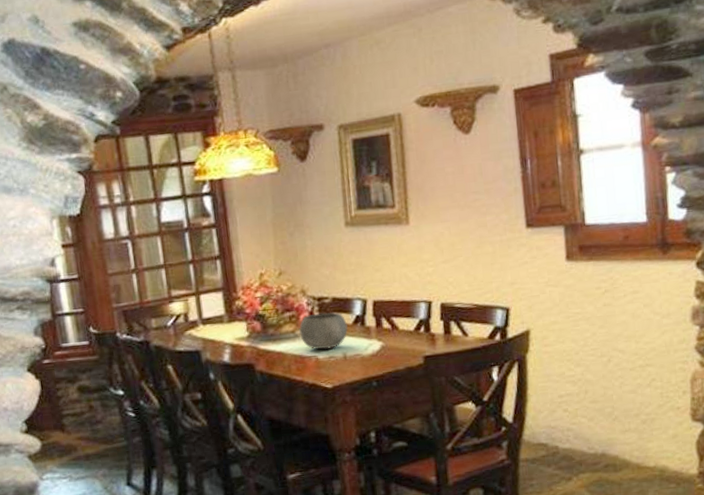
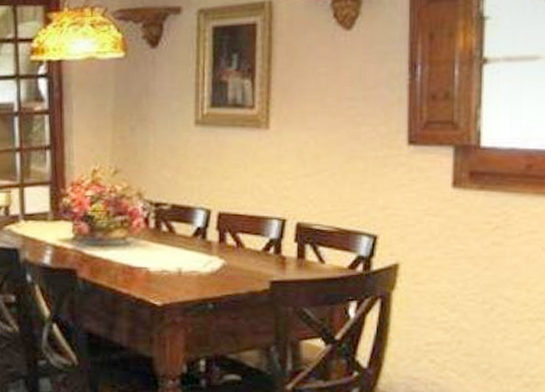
bowl: present [299,311,348,350] -> none [131,220,186,261]

